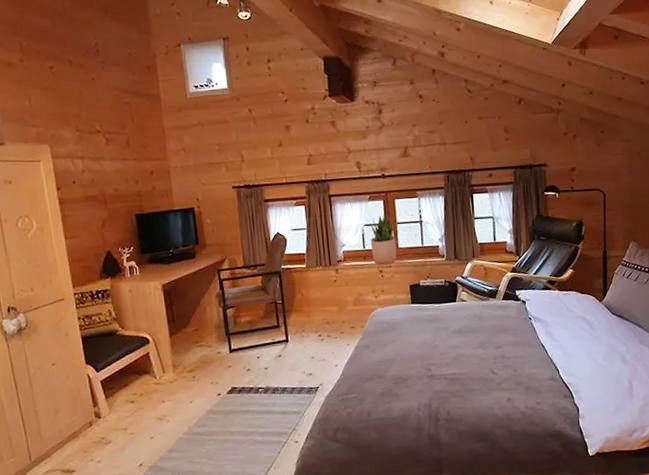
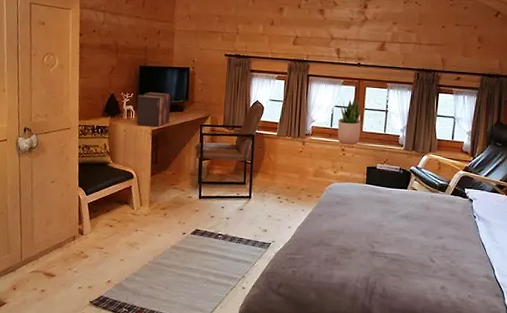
books: none [138,240,182,283] -> present [136,92,171,128]

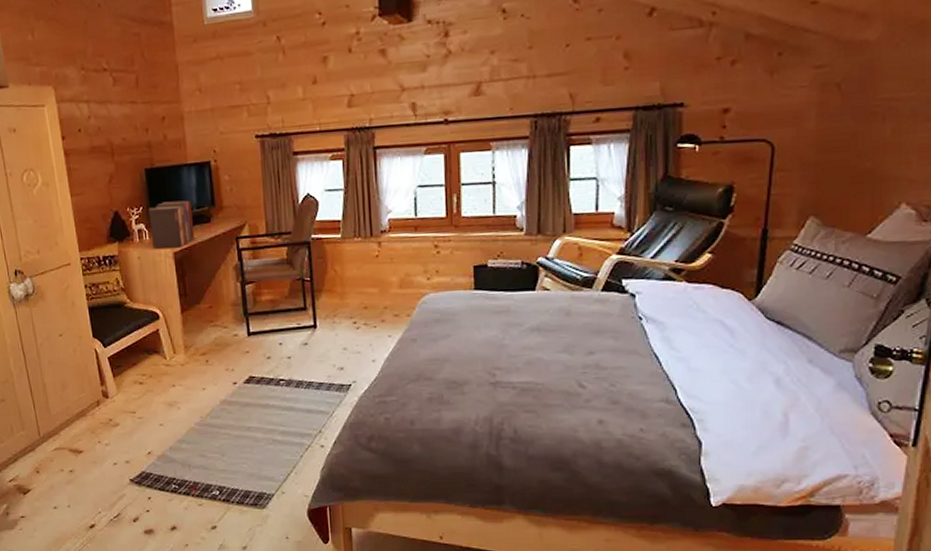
planter: present [337,98,362,145] -> none [424,169,459,239]

